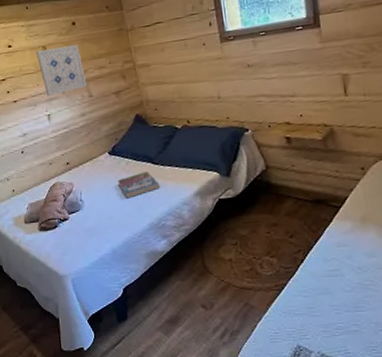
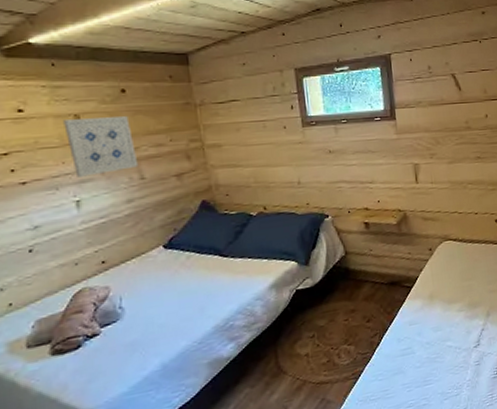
book: present [118,171,160,199] -> none [174,265,229,300]

